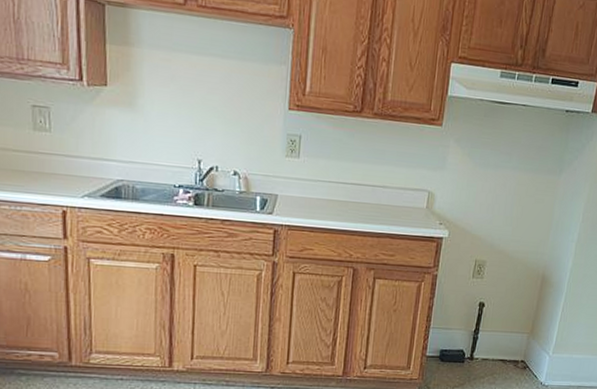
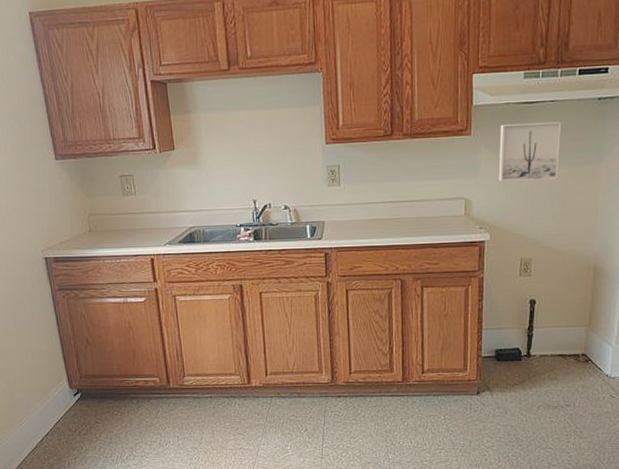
wall art: none [463,120,529,185] -> present [498,121,561,183]

